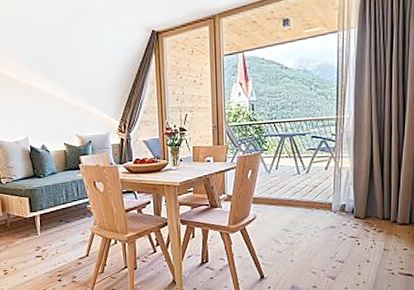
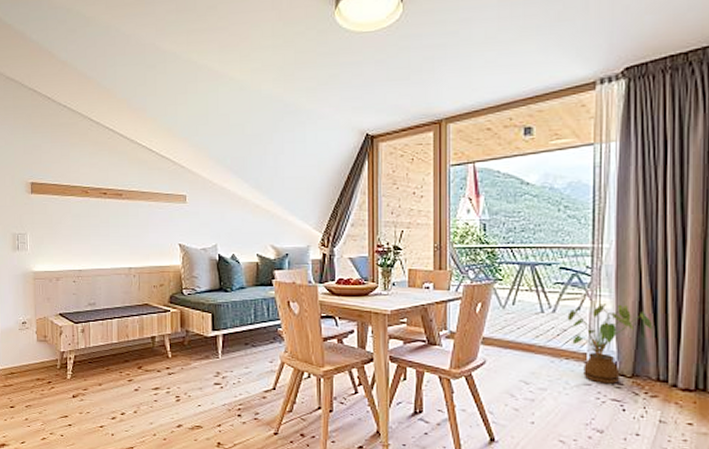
house plant: none [318,162,380,225] -> present [567,304,652,384]

